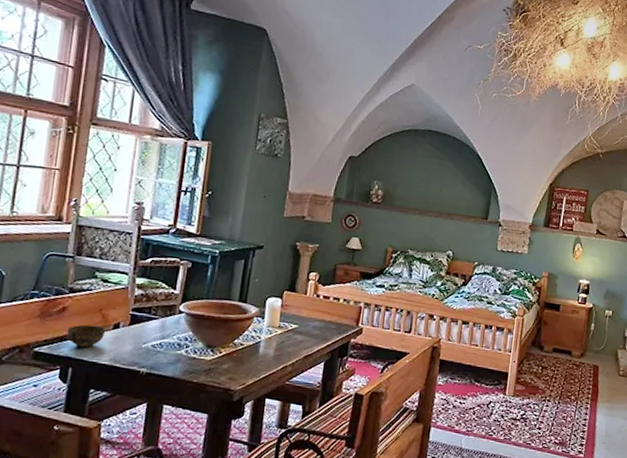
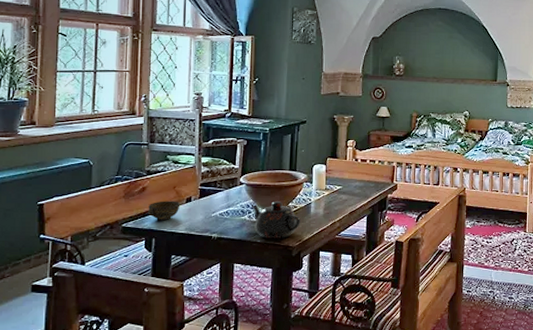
teapot: none [190,336,247,380] -> present [252,201,301,238]

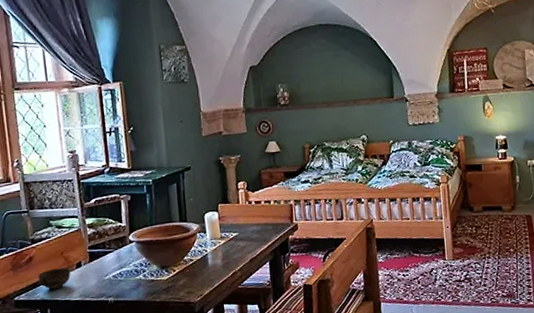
teapot: present [252,201,301,238] -> none [145,256,199,297]

